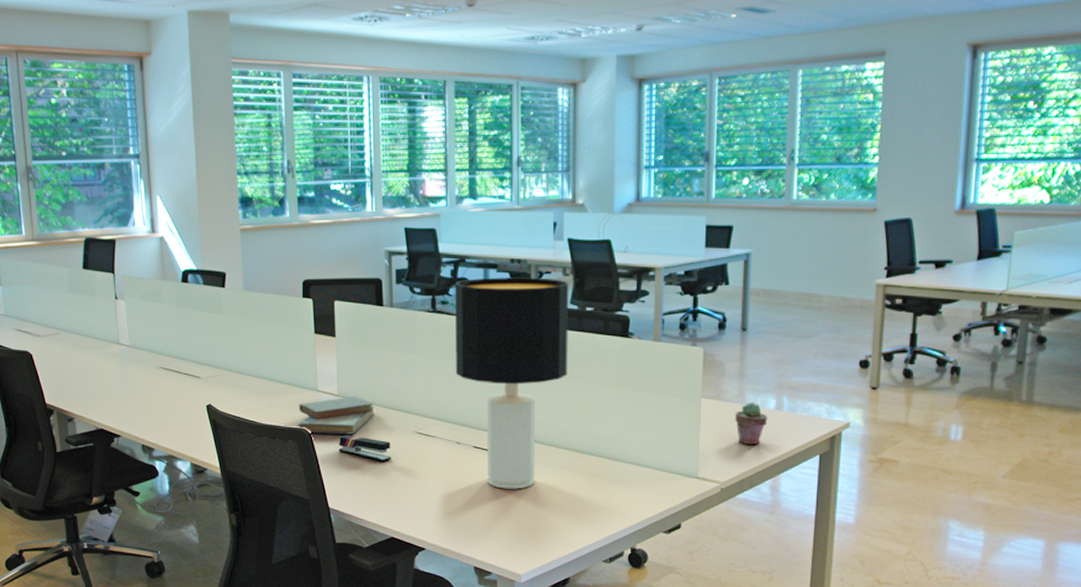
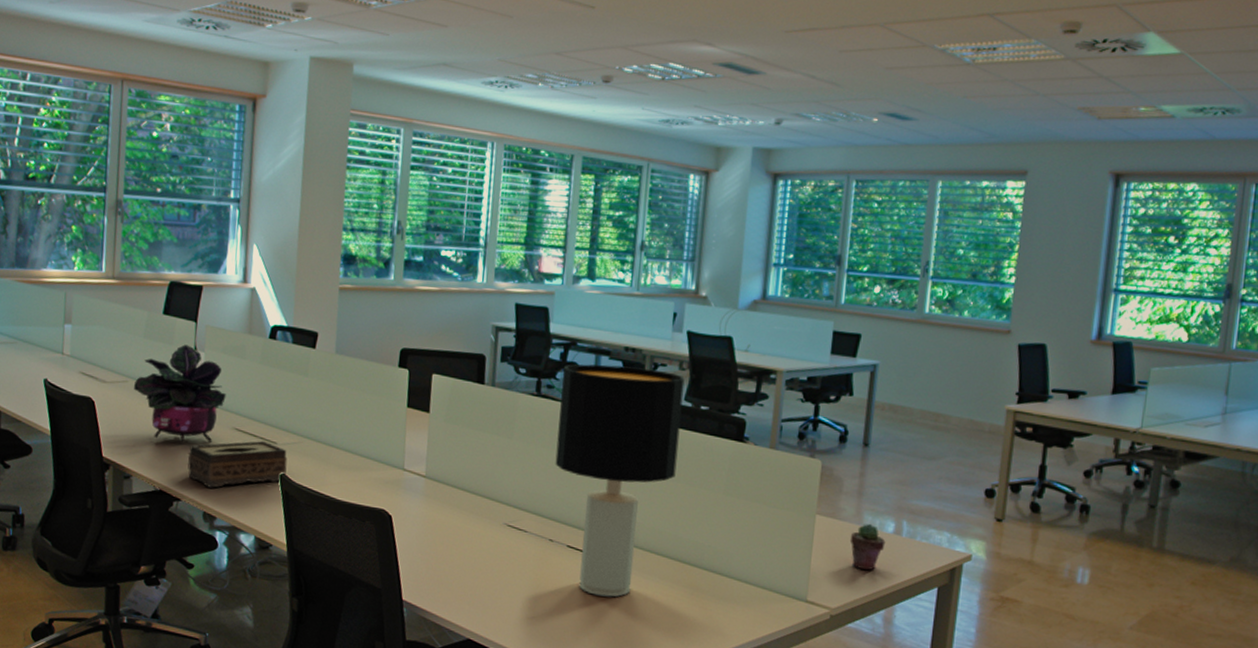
potted plant: none [65,295,149,383] -> present [134,344,226,443]
tissue box: none [122,376,212,423] -> present [187,440,288,488]
diary: present [296,396,375,435] -> none [376,479,464,521]
stapler: present [338,434,391,462] -> none [419,520,478,554]

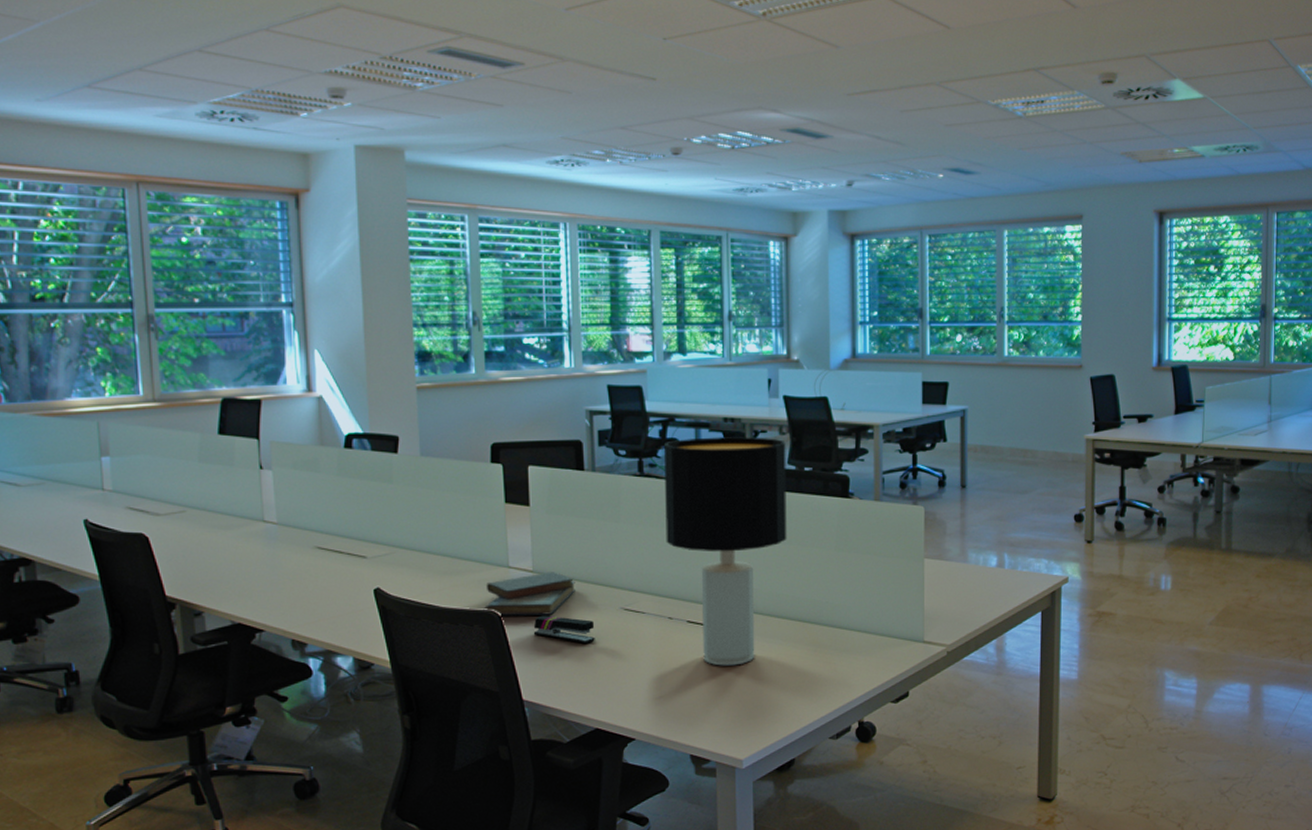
potted plant: present [134,344,226,443] -> none [194,464,303,568]
tissue box: present [187,440,288,488] -> none [267,556,380,613]
diary: none [376,479,464,521] -> present [483,572,575,616]
stapler: none [419,520,478,554] -> present [533,615,595,644]
potted succulent: present [849,523,886,571] -> none [957,560,991,605]

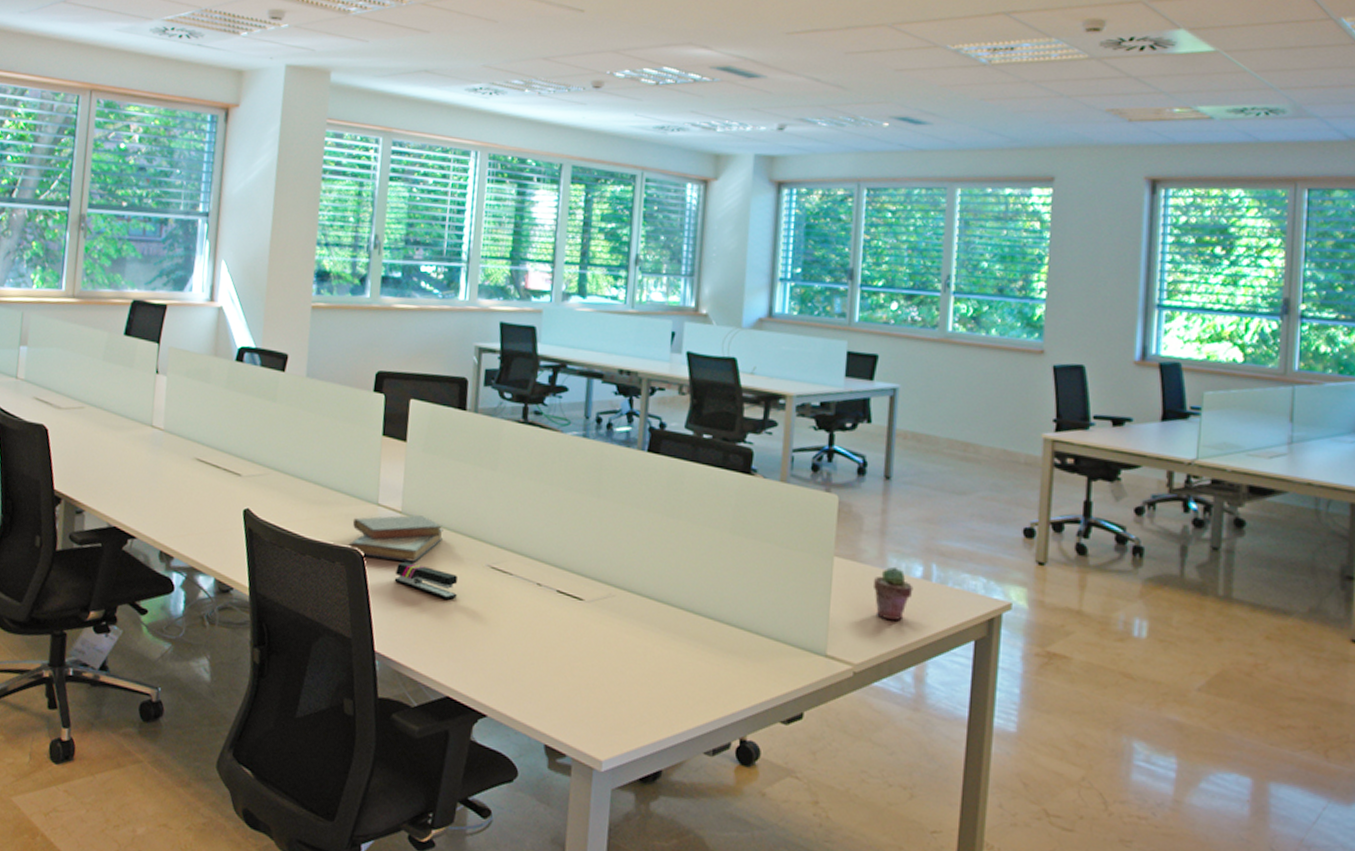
desk lamp: present [663,437,787,666] -> none [543,388,685,650]
potted succulent: none [957,560,991,605] -> present [872,566,914,621]

